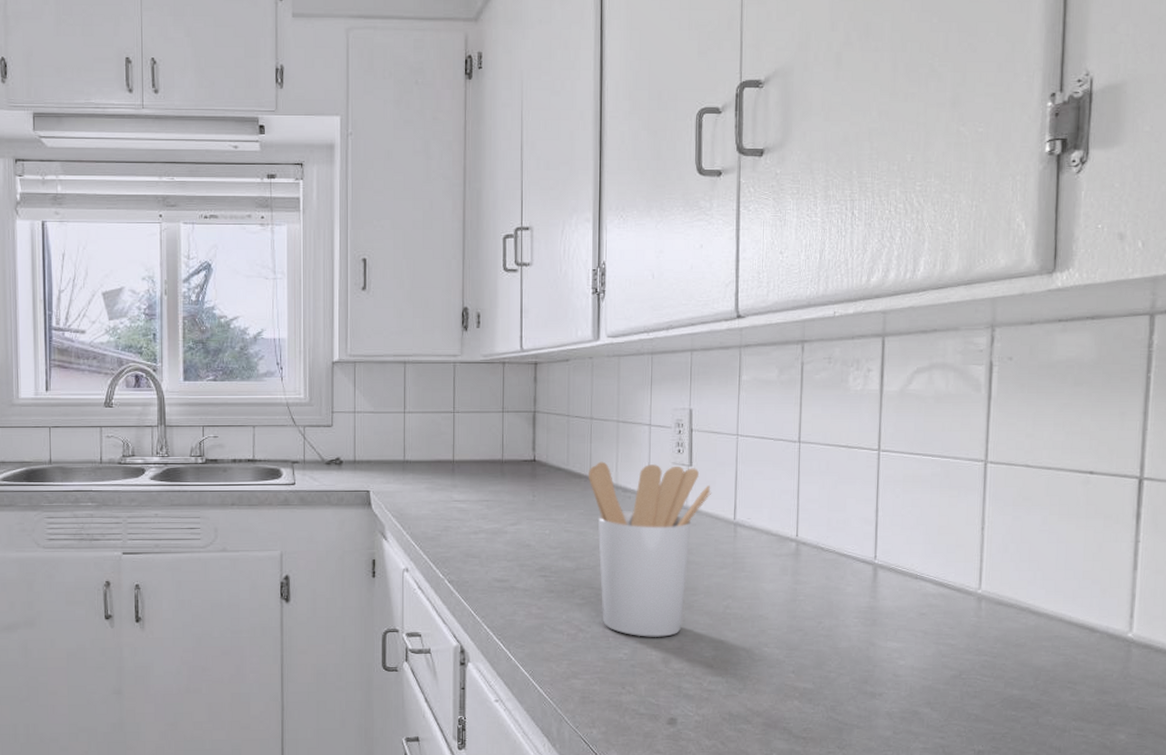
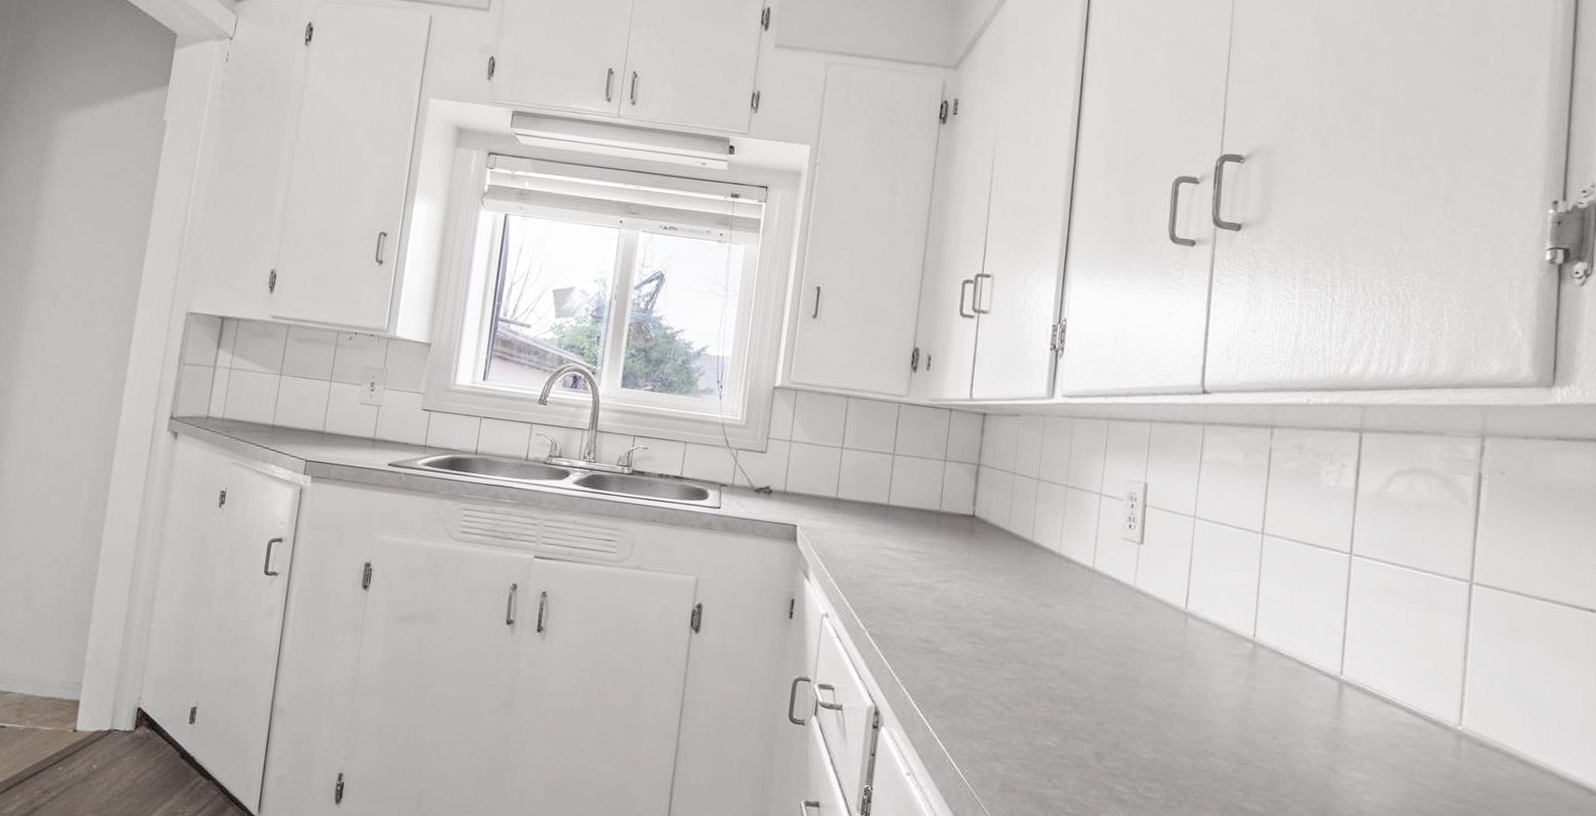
utensil holder: present [589,461,712,637] -> none [1030,526,1163,729]

